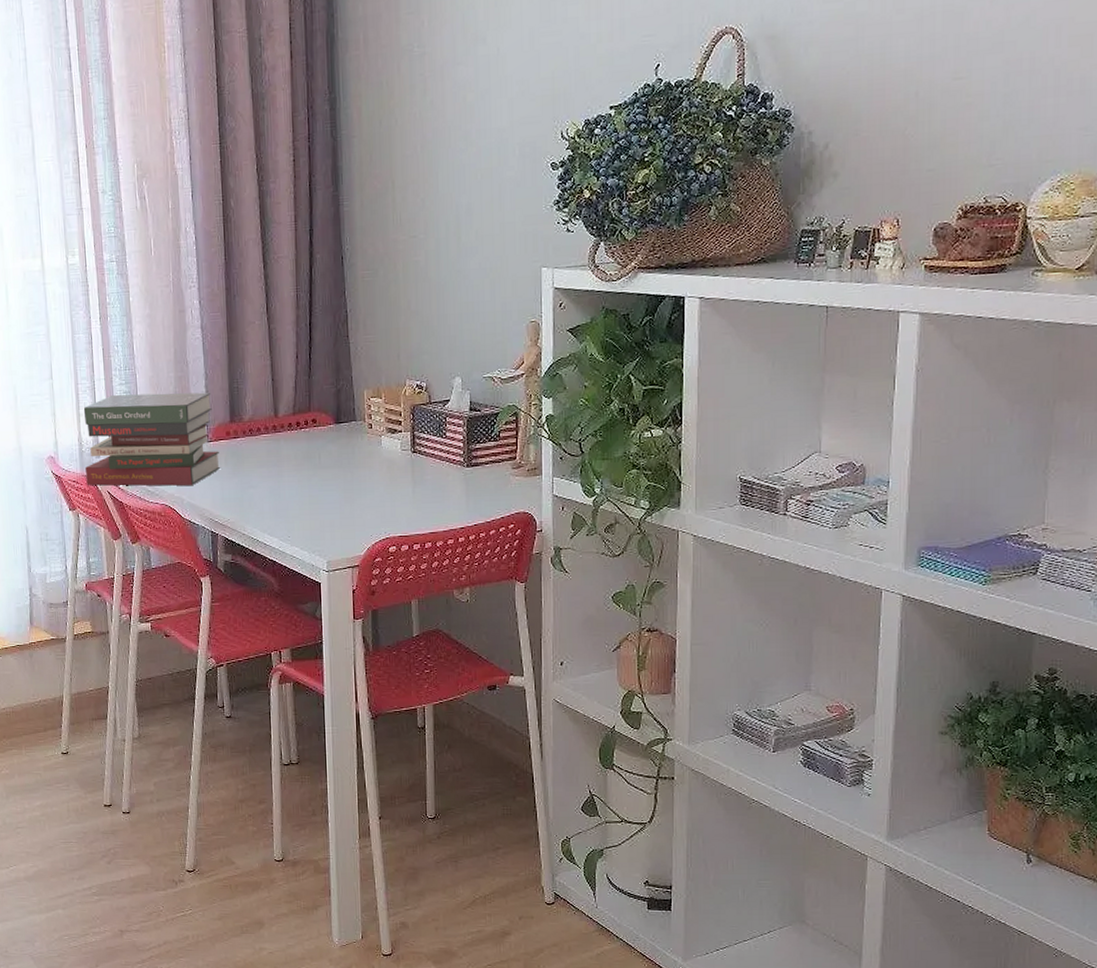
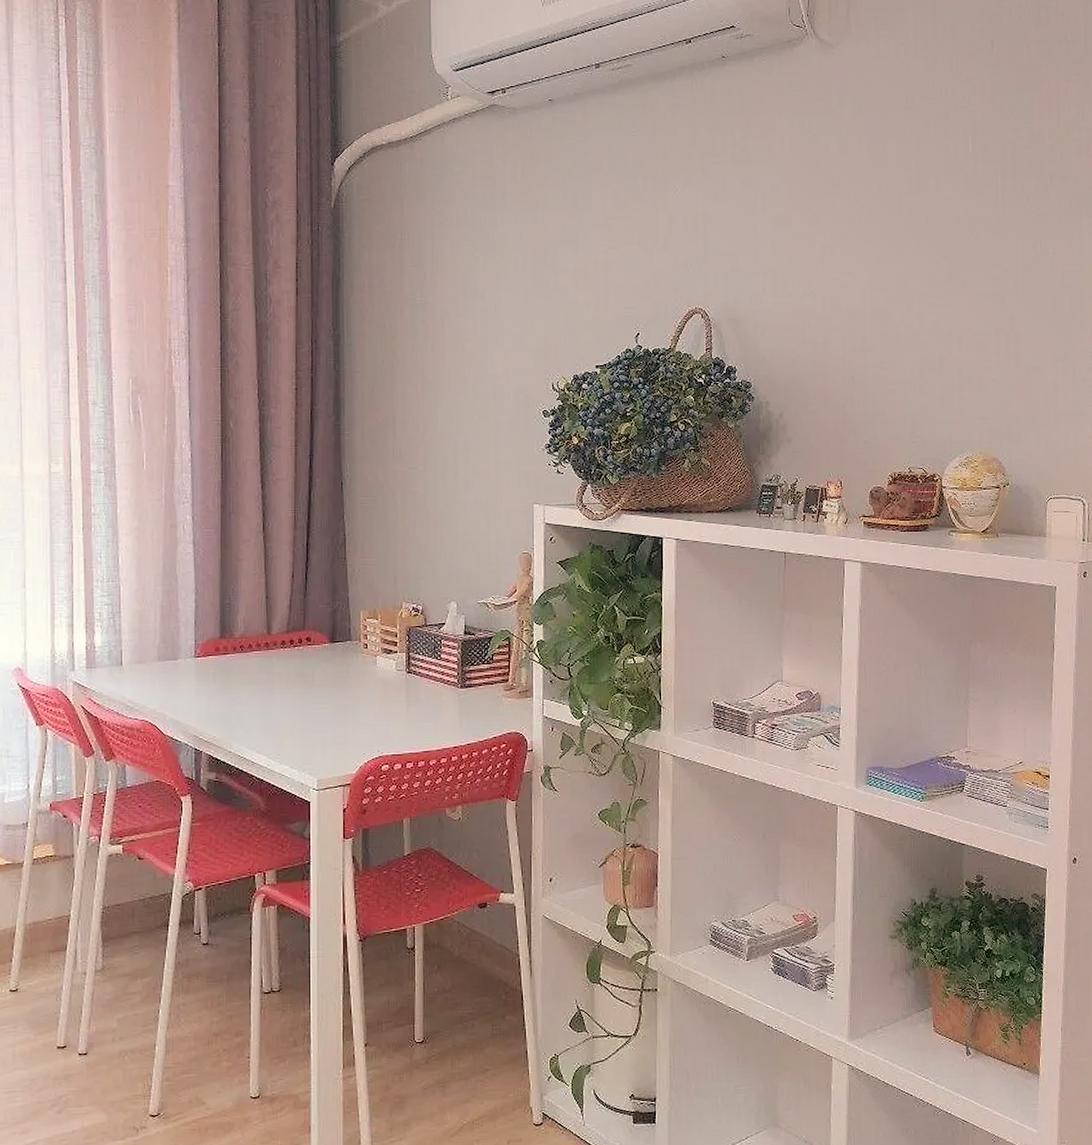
books: present [83,392,221,486] -> none [57,606,208,702]

